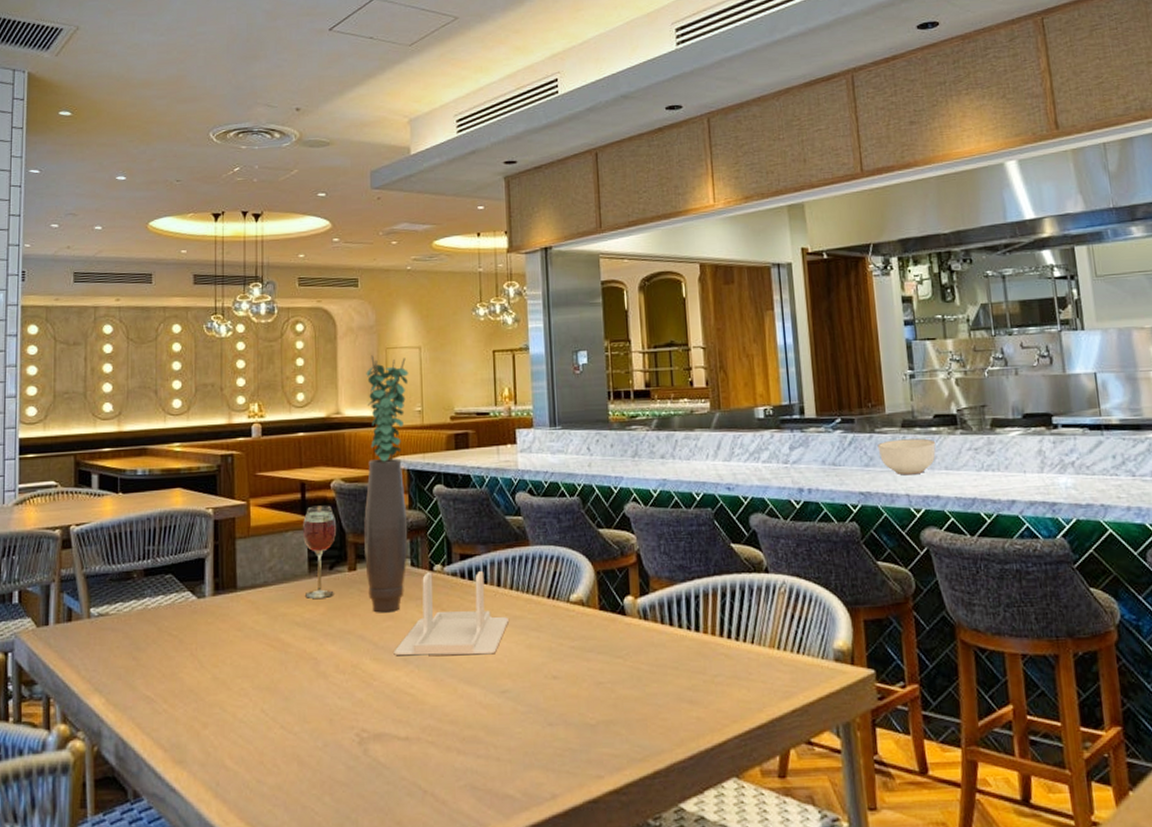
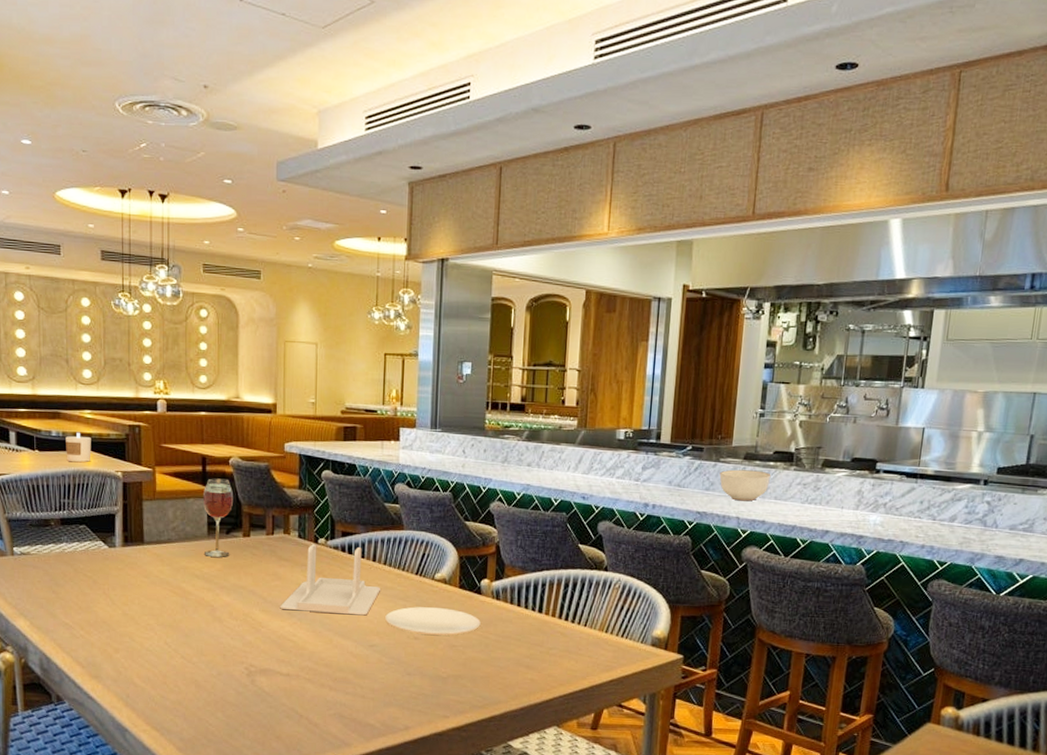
candle: none [152,468,180,503] -> present [66,432,91,463]
vase: present [364,355,409,613] -> none [258,346,305,574]
plate: none [517,636,629,673] -> present [385,606,481,636]

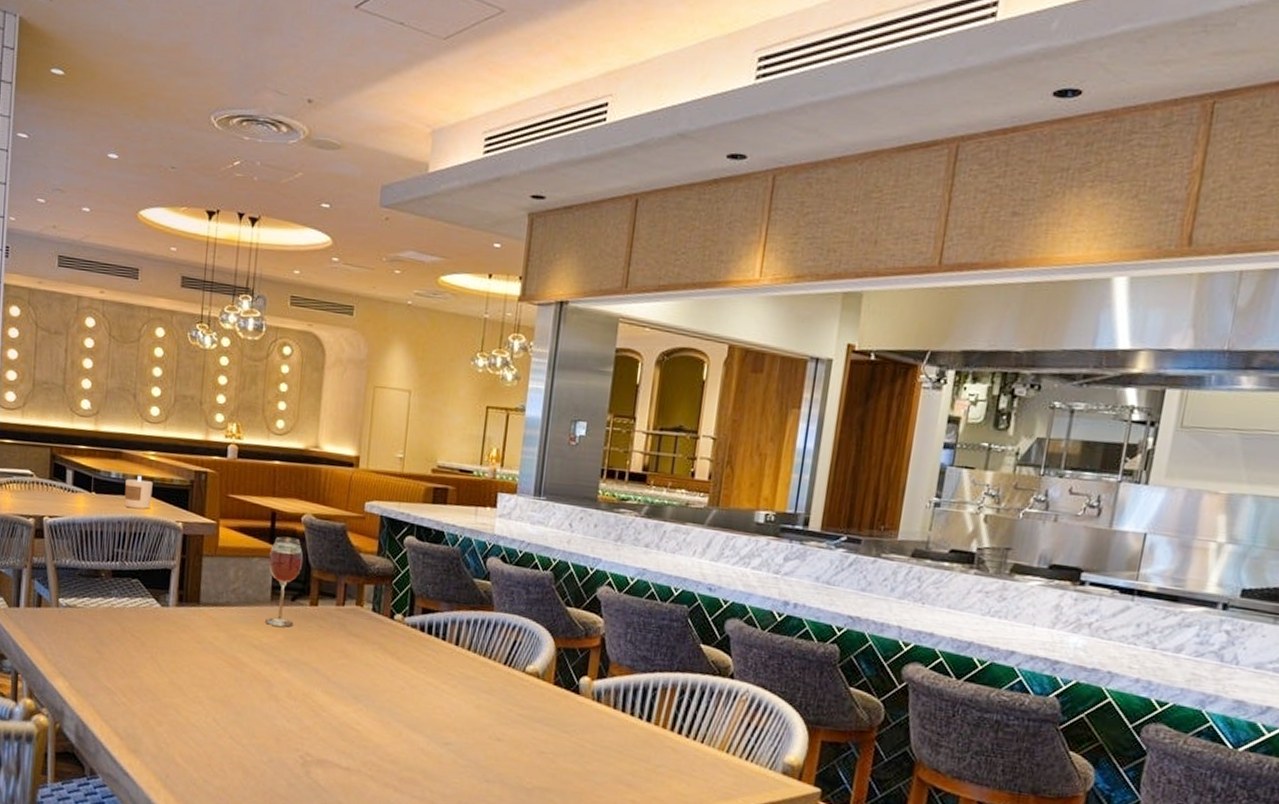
napkin holder: present [280,544,380,616] -> none [345,619,462,708]
plate: present [385,606,481,636] -> none [464,702,577,740]
bowl: present [719,469,772,501] -> none [879,568,945,608]

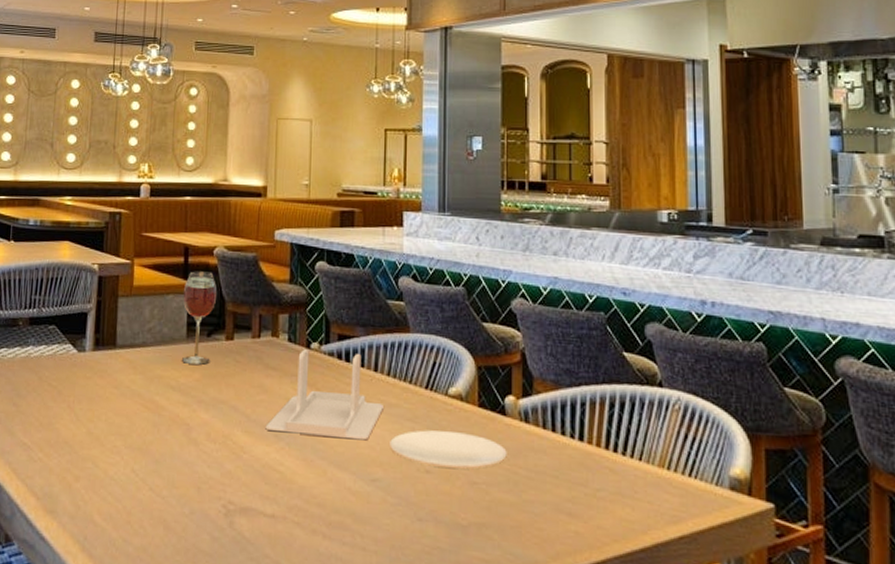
candle: present [124,475,153,509] -> none [41,220,69,254]
napkin holder: none [345,619,462,708] -> present [265,349,383,441]
plate: none [464,702,577,740] -> present [390,430,507,470]

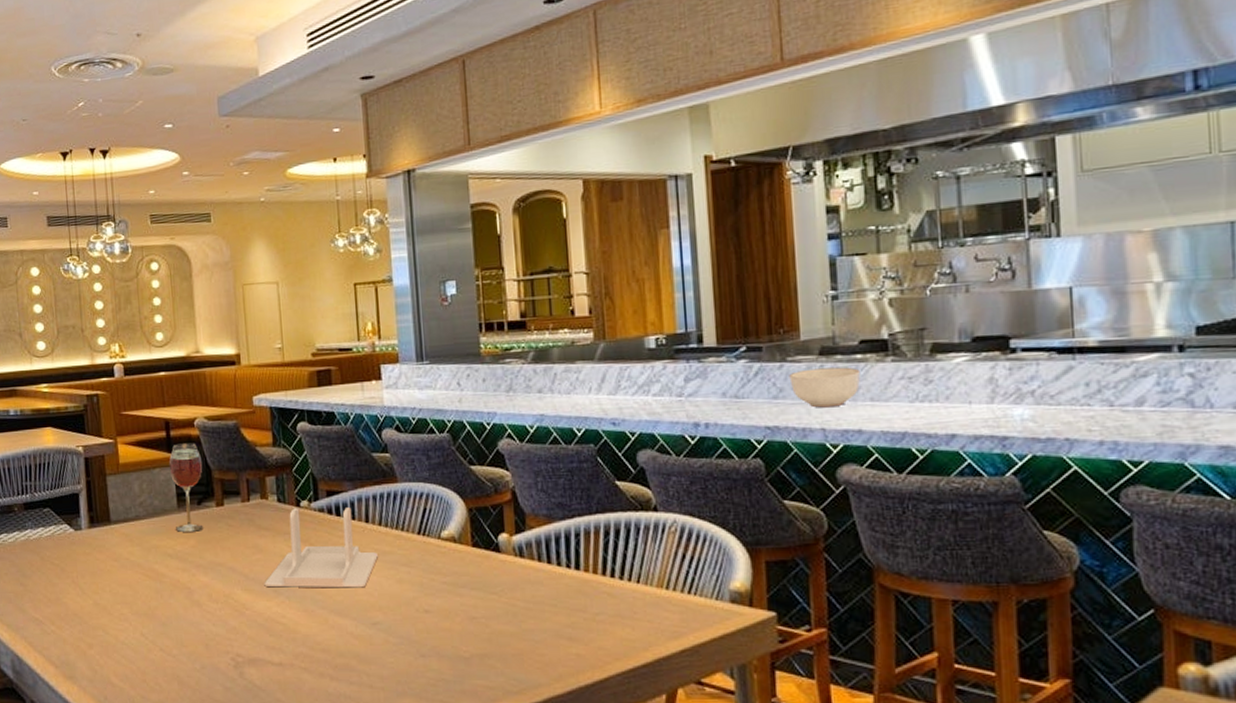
plate: present [390,430,507,470] -> none [387,572,504,607]
bowl: none [792,258,859,298] -> present [789,367,861,408]

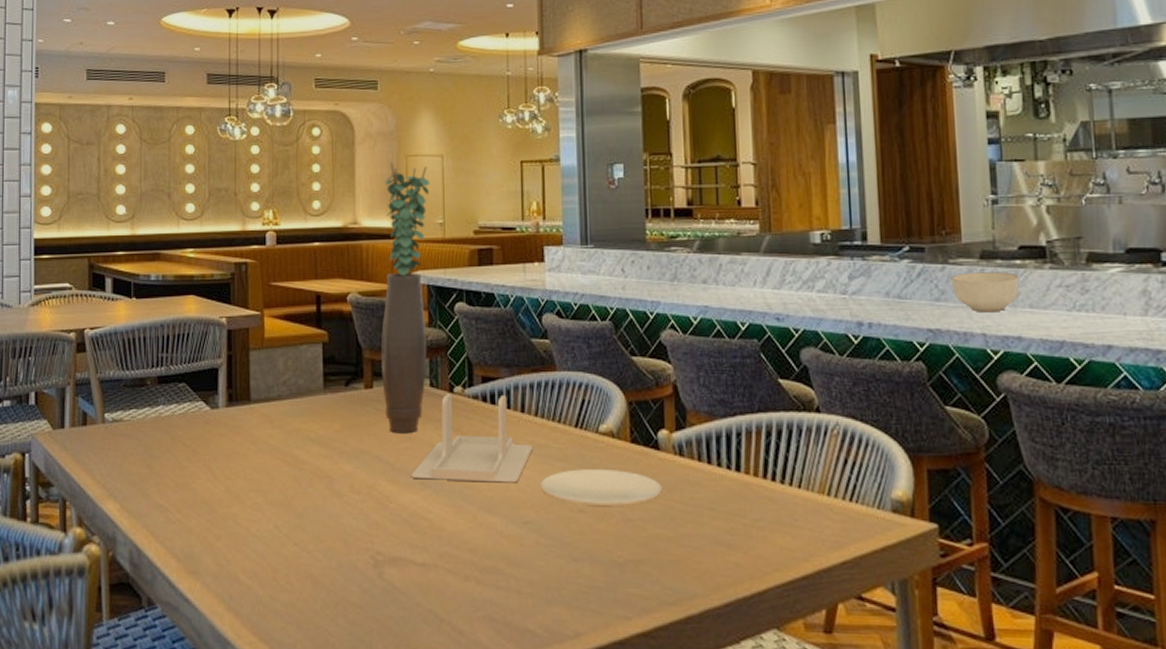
wineglass: present [168,443,204,532] -> none [317,319,353,415]
vase: none [223,292,274,547] -> present [381,163,430,434]
plate: none [387,572,504,607] -> present [541,469,662,507]

